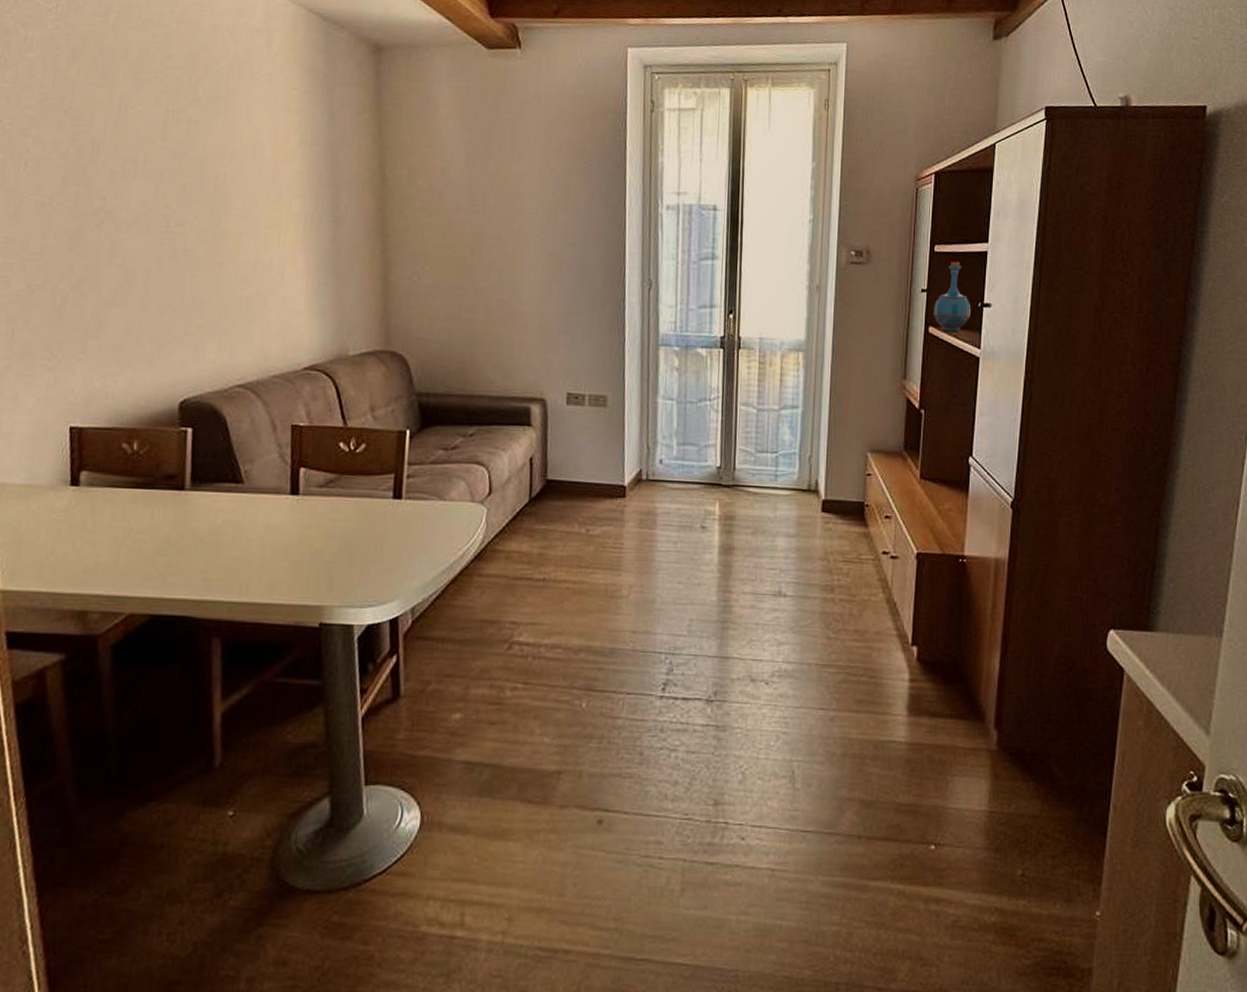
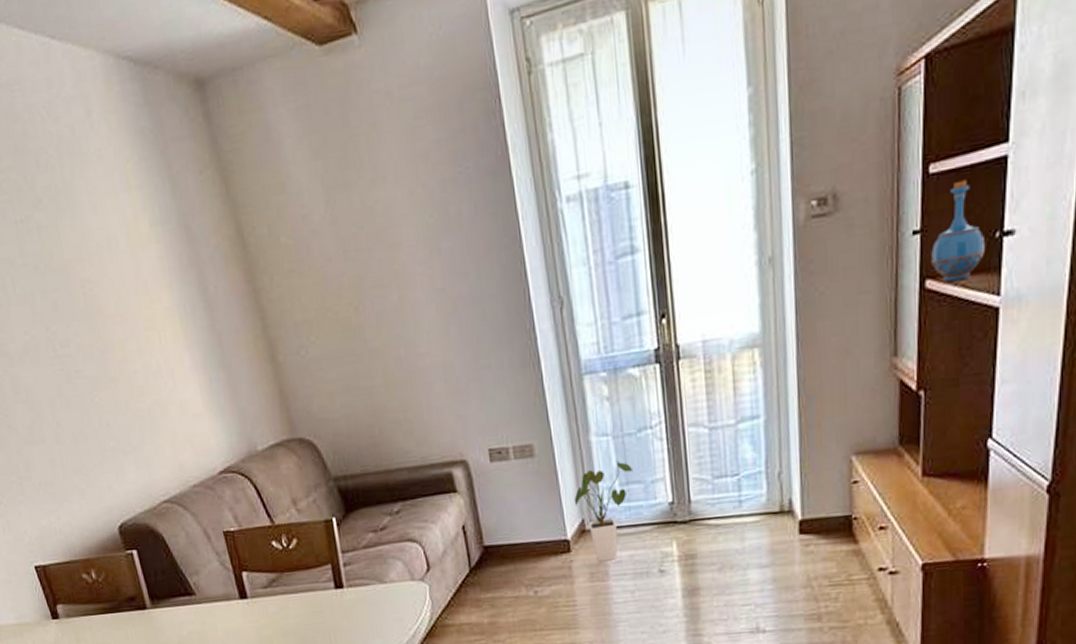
house plant: none [635,423,691,511] -> present [574,461,634,562]

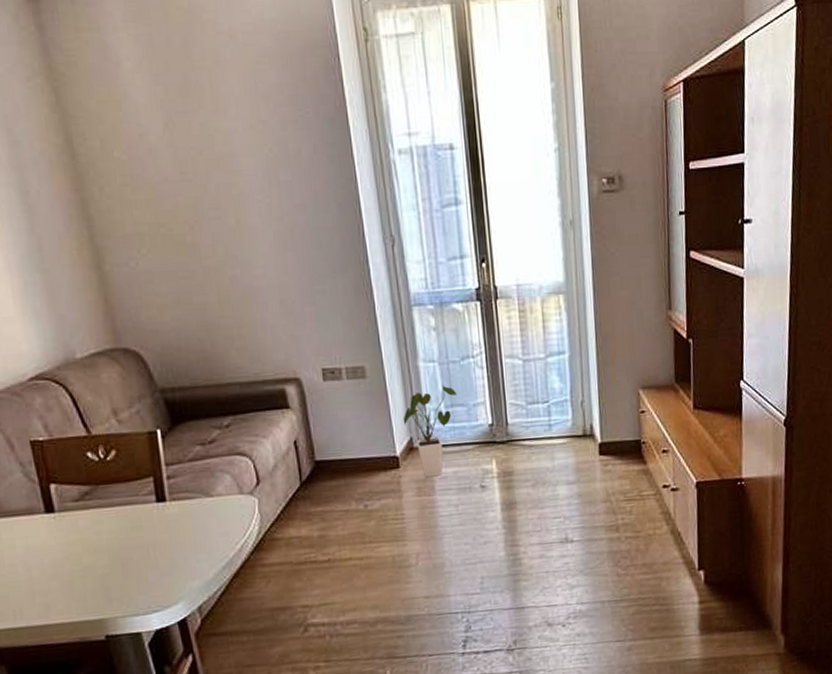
bottle: present [931,179,984,283] -> none [693,177,731,255]

